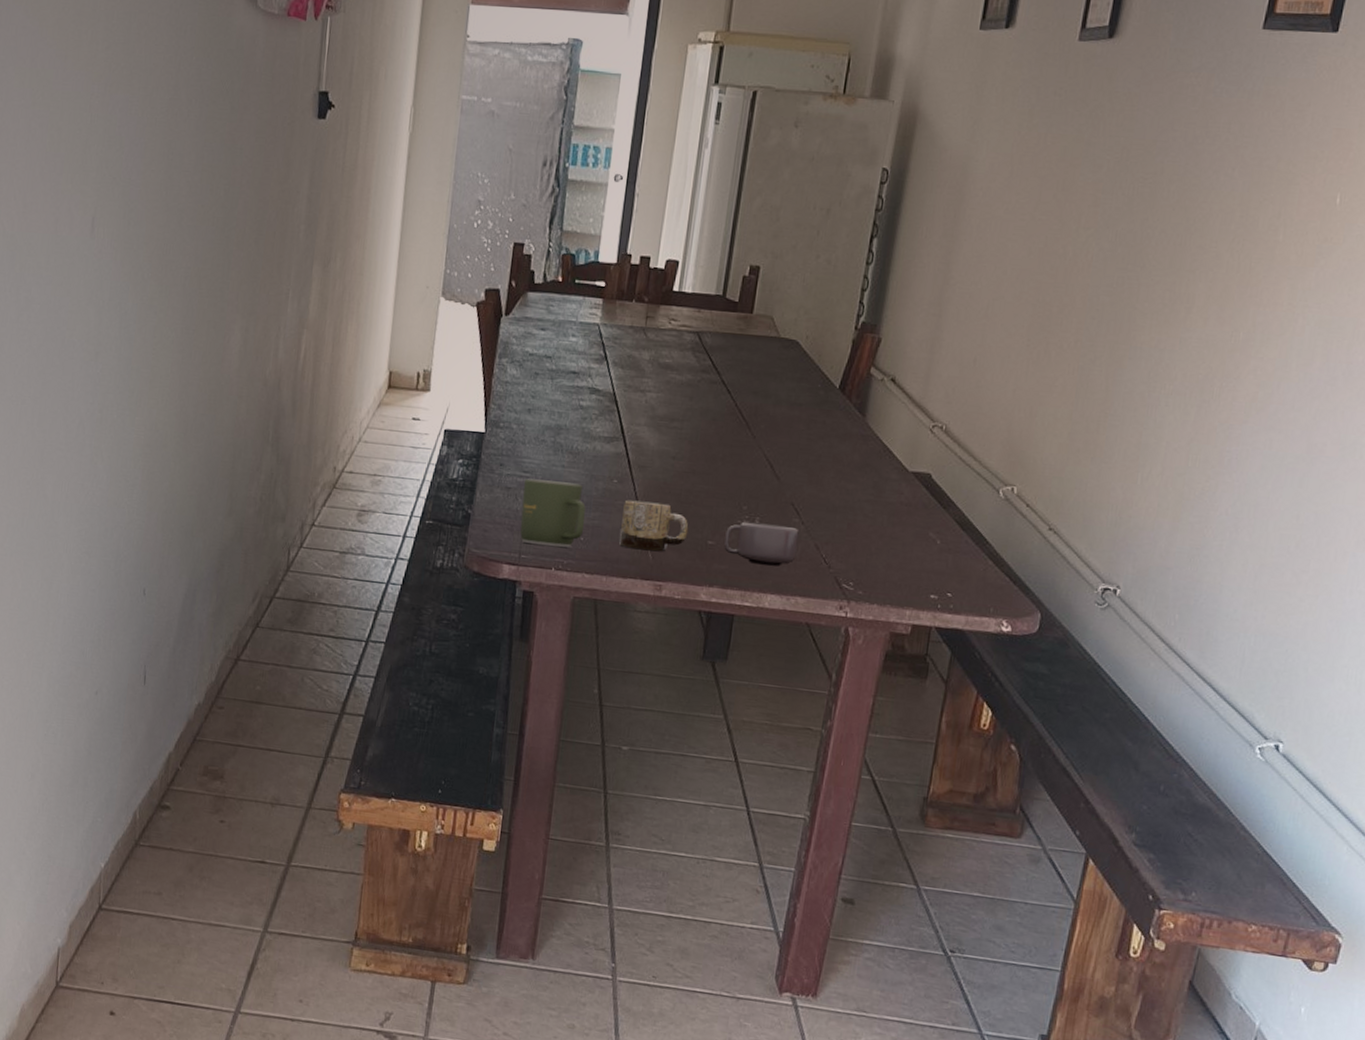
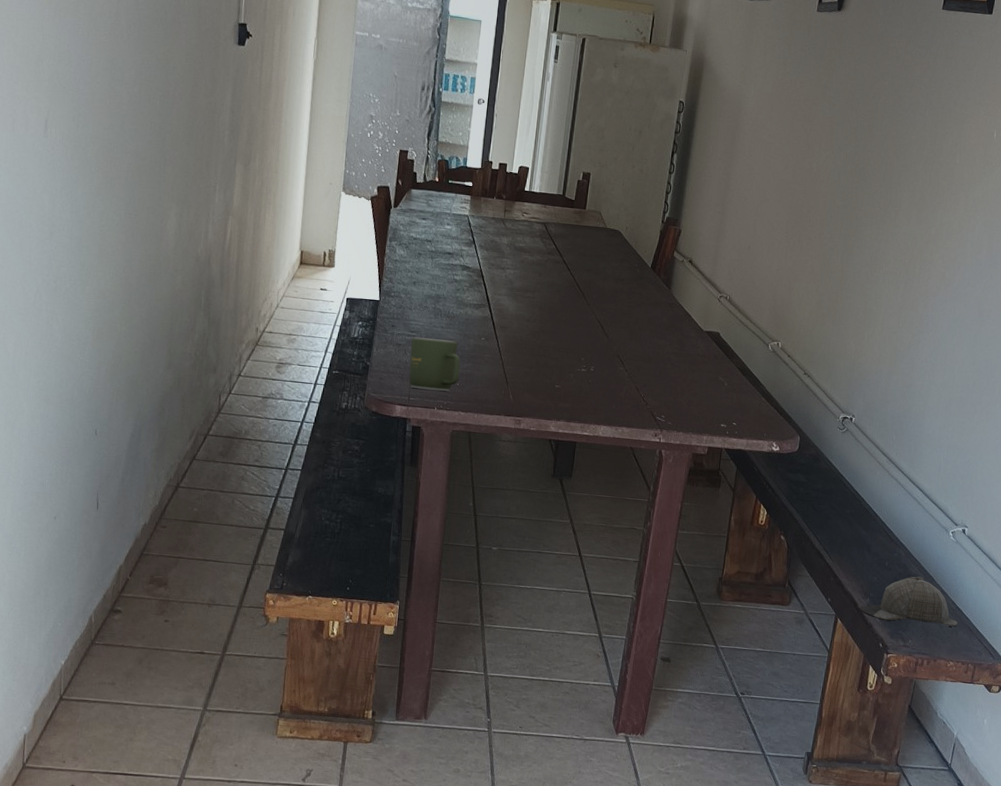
mug: present [619,499,689,553] -> none [487,353,541,394]
mug: present [724,522,799,567] -> none [568,370,624,404]
baseball cap: none [1121,806,1265,878] -> present [859,576,958,627]

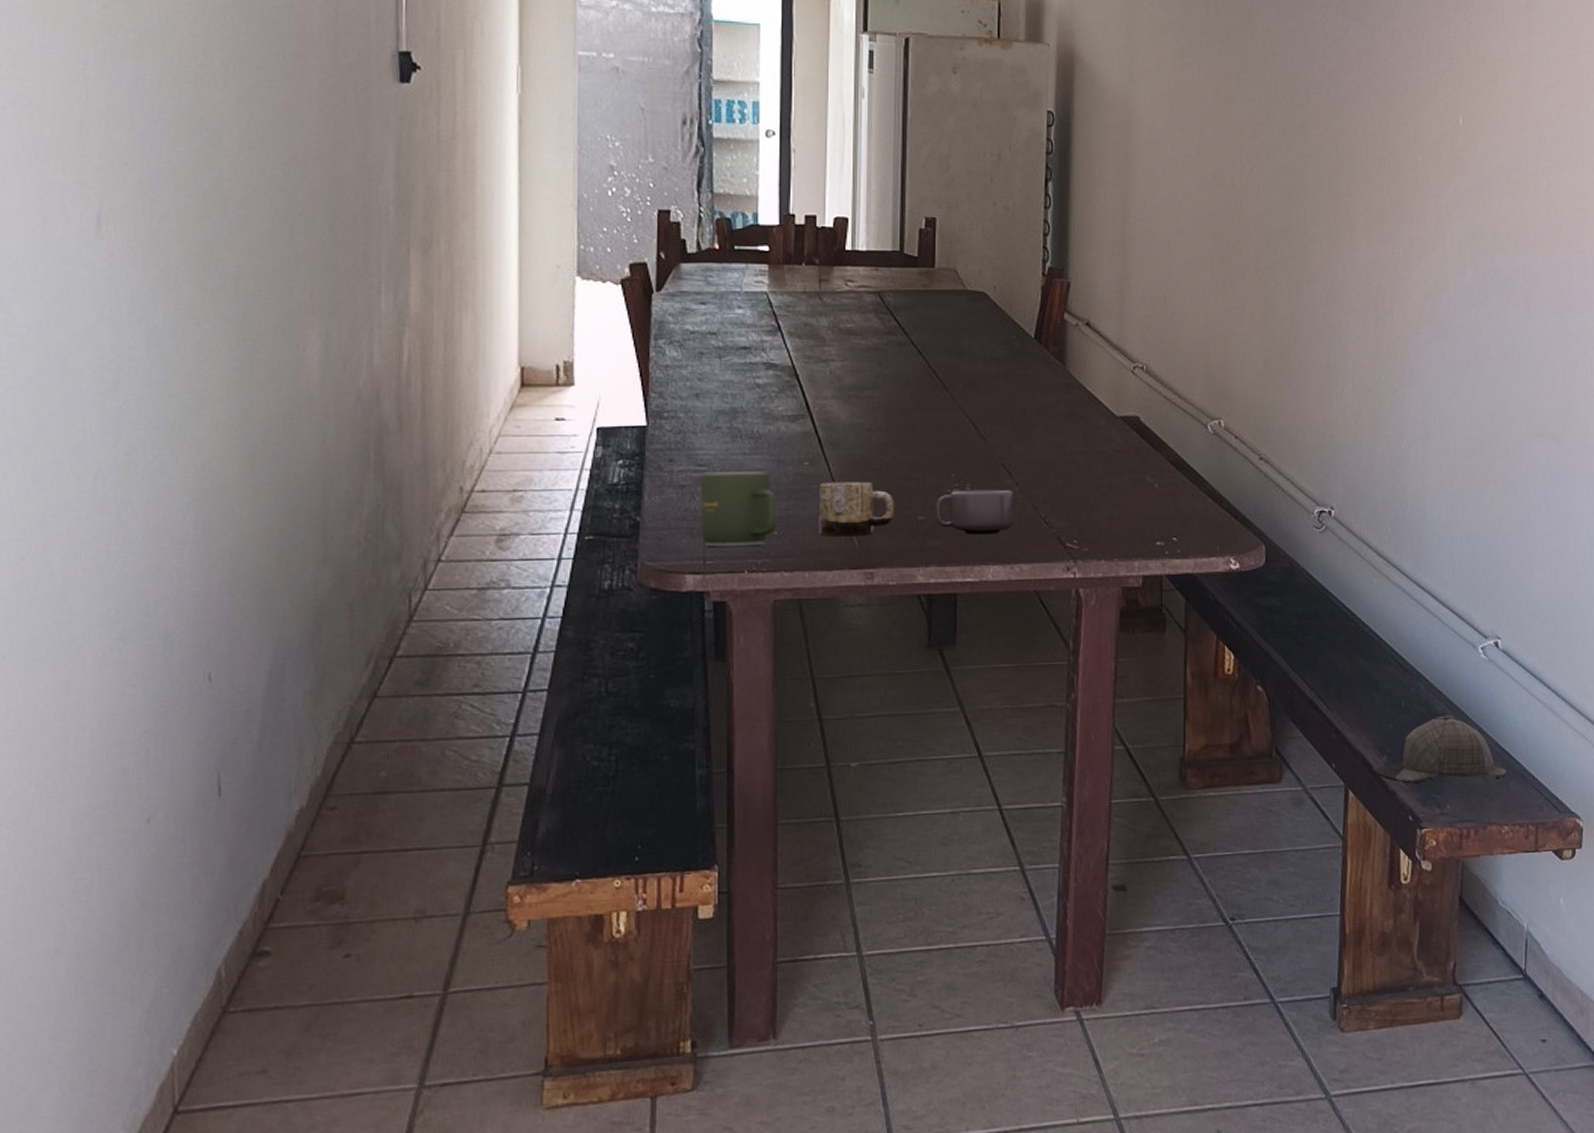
mug: none [487,353,541,394] -> present [819,481,895,537]
mug: none [568,370,624,404] -> present [936,489,1014,536]

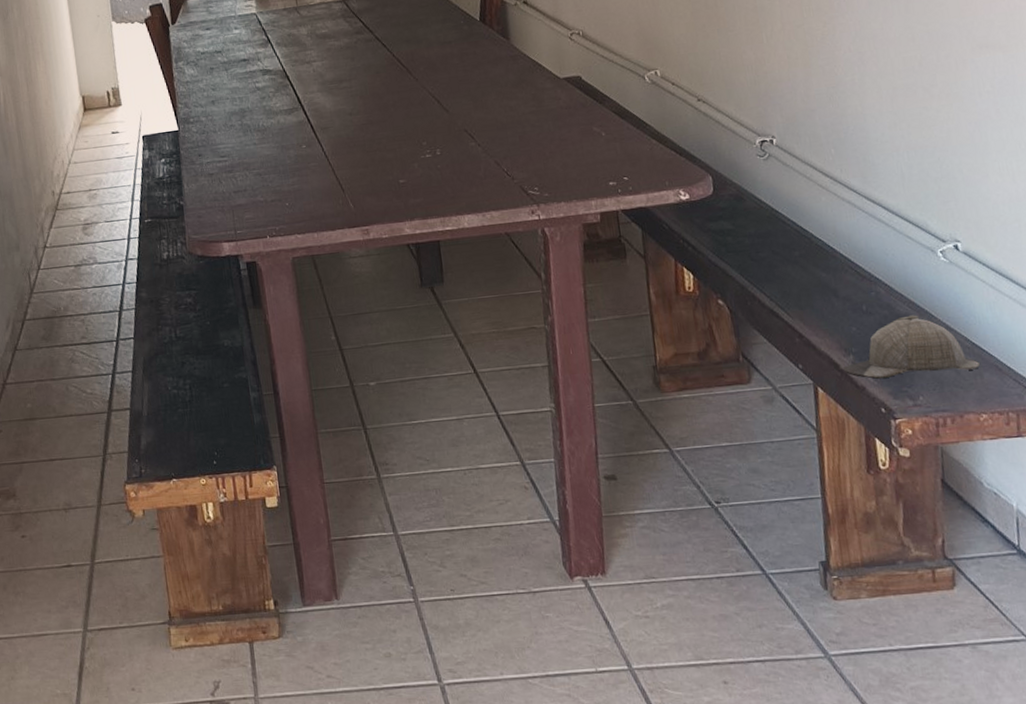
mug: present [700,471,777,548] -> none [223,156,287,220]
mug: present [819,481,895,537] -> none [316,156,380,204]
mug: present [936,489,1014,536] -> none [413,151,481,192]

